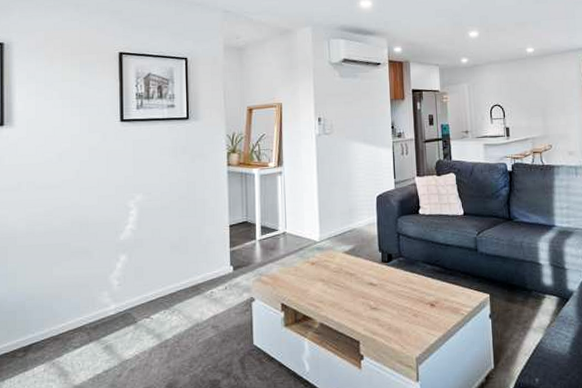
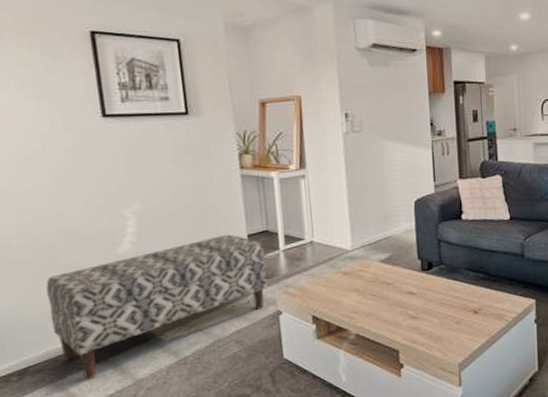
bench: none [57,224,244,358] -> present [46,234,267,379]

